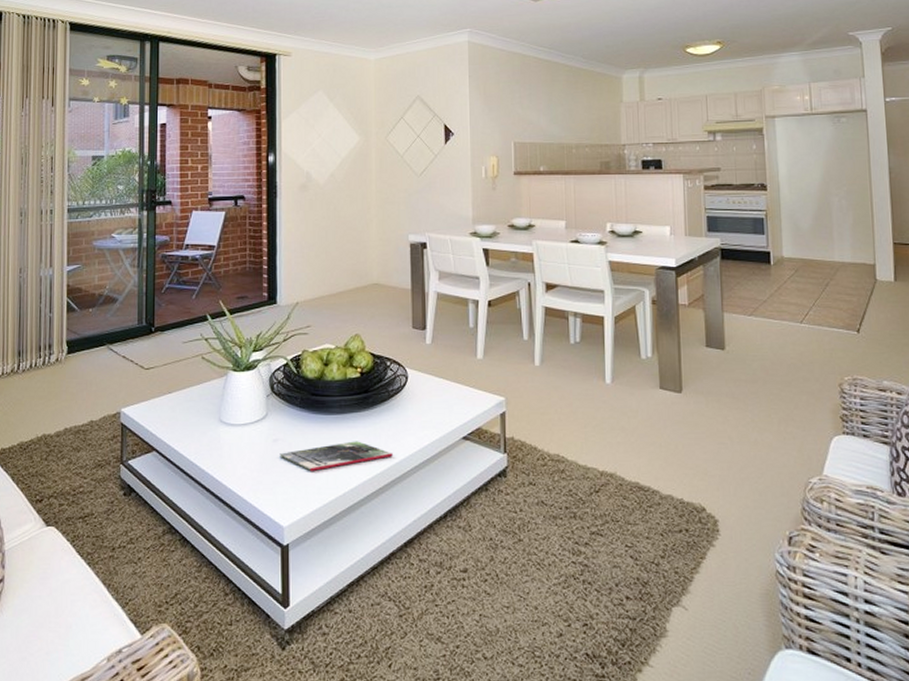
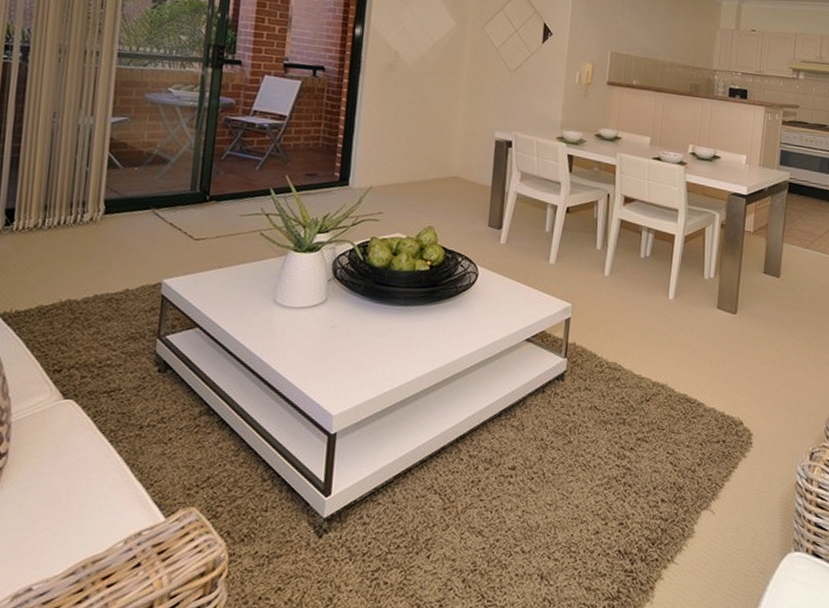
magazine: present [280,441,393,471] -> none [336,334,454,361]

